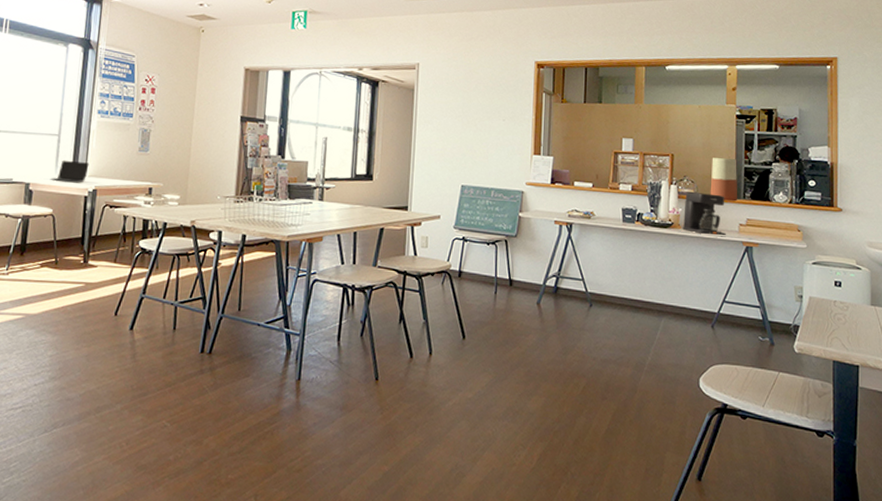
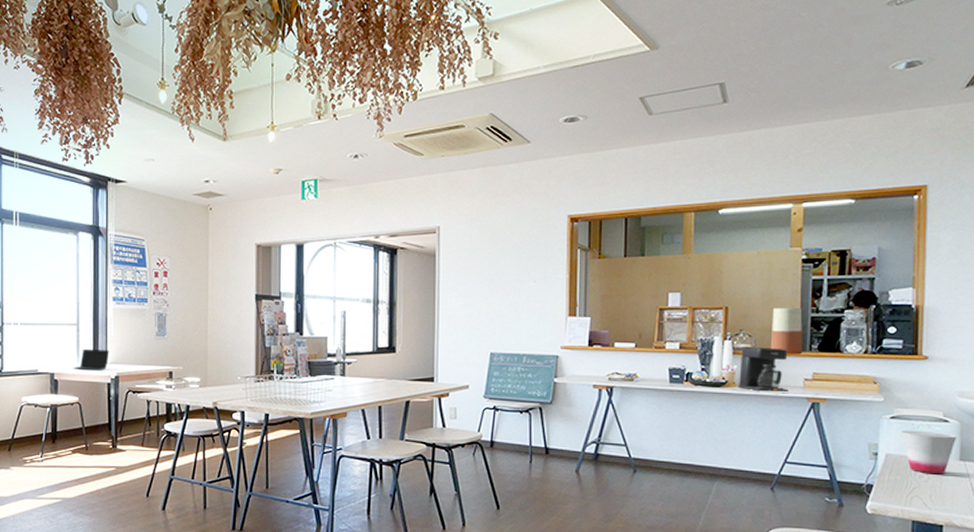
cup: none [822,275,868,318] -> present [902,430,957,475]

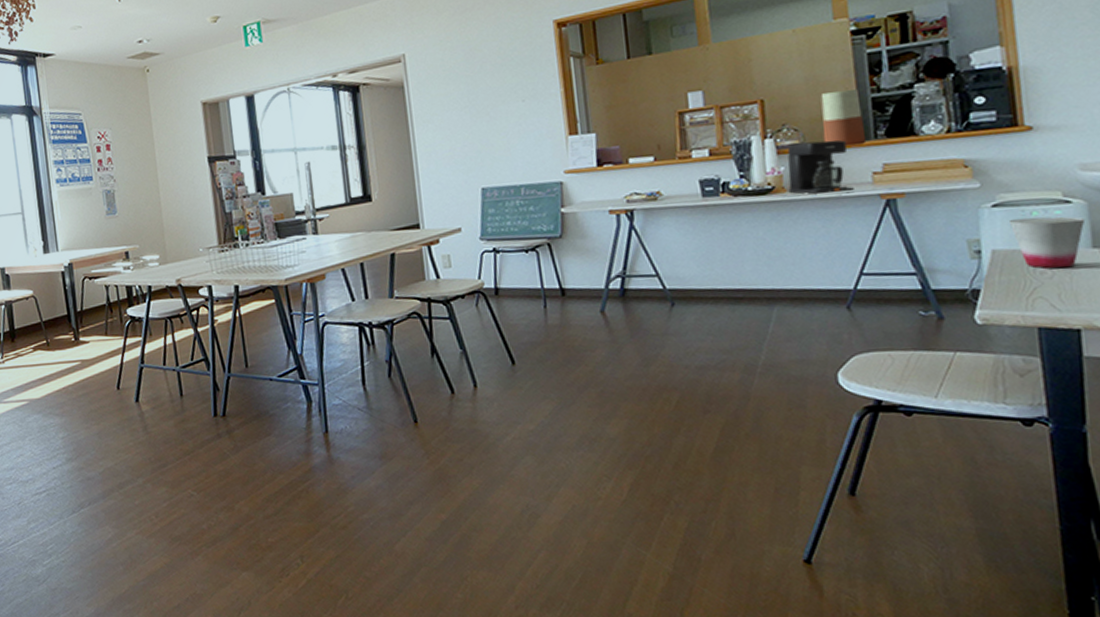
laptop: present [73,348,109,371] -> none [23,236,59,261]

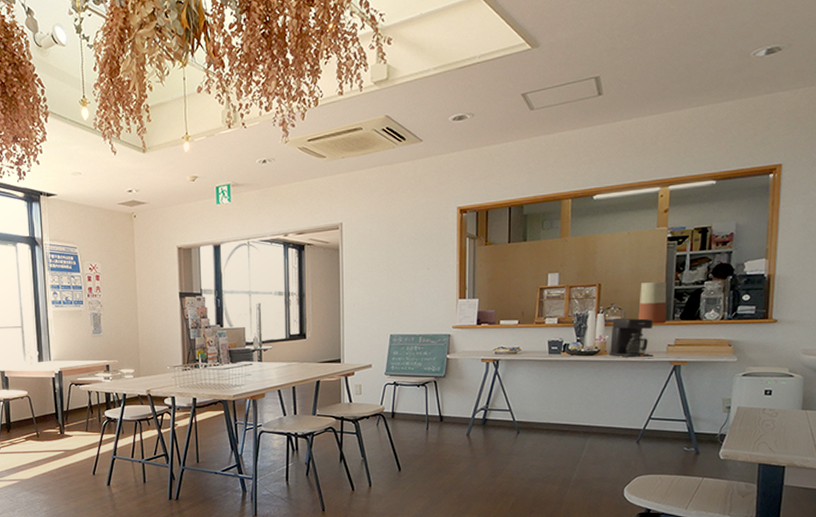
cup: present [1010,216,1086,269] -> none [752,385,801,423]

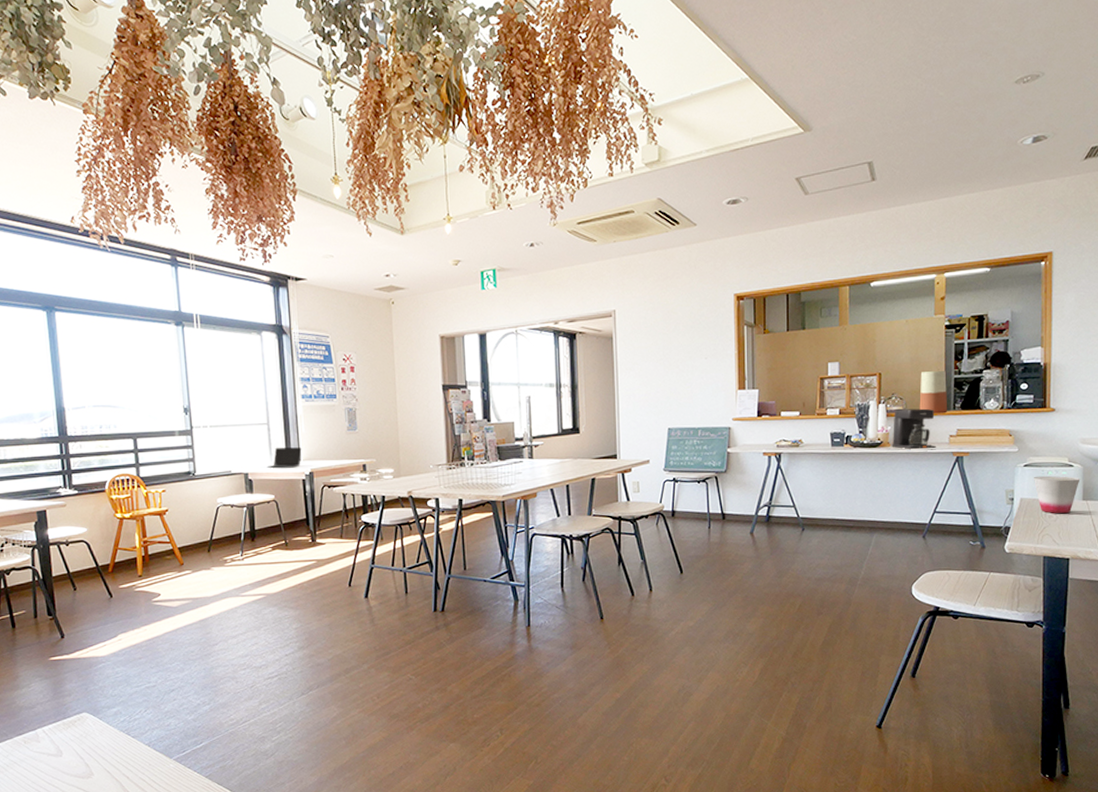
laptop: none [21,348,52,367] -> present [267,447,302,468]
cup: none [752,385,801,423] -> present [1034,475,1081,514]

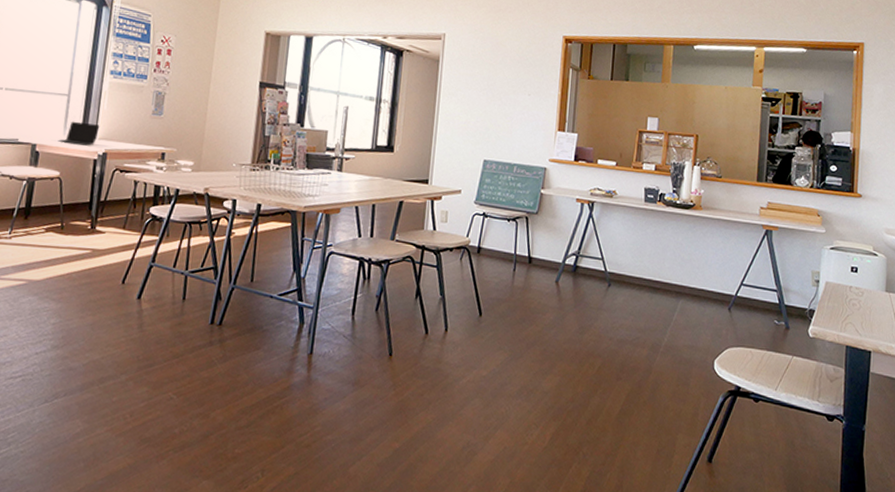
coffee maker: present [892,408,936,450] -> none [703,172,747,220]
vase: present [919,371,948,414] -> none [732,140,761,185]
cup: present [1034,475,1081,514] -> none [839,260,884,304]

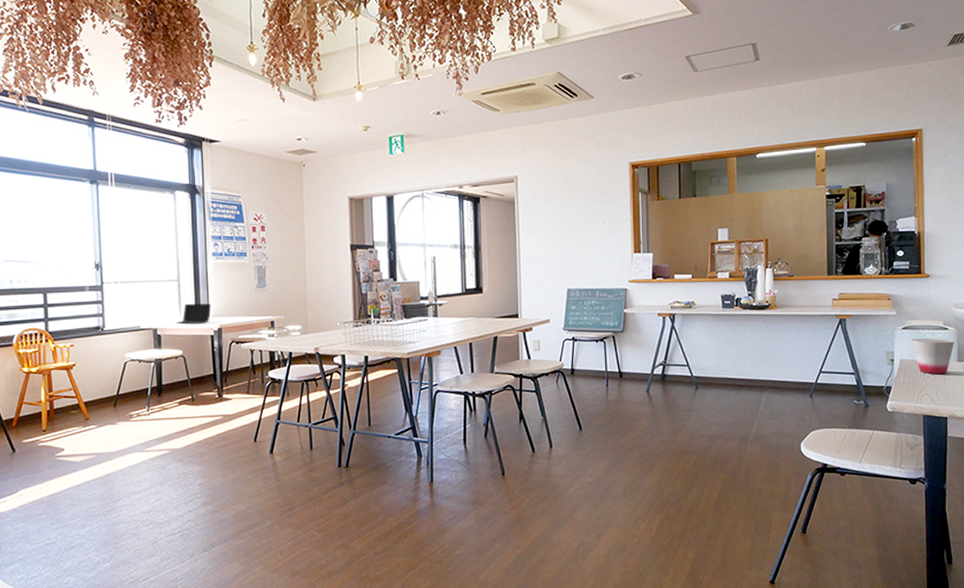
cup: none [839,260,884,304] -> present [912,338,955,375]

